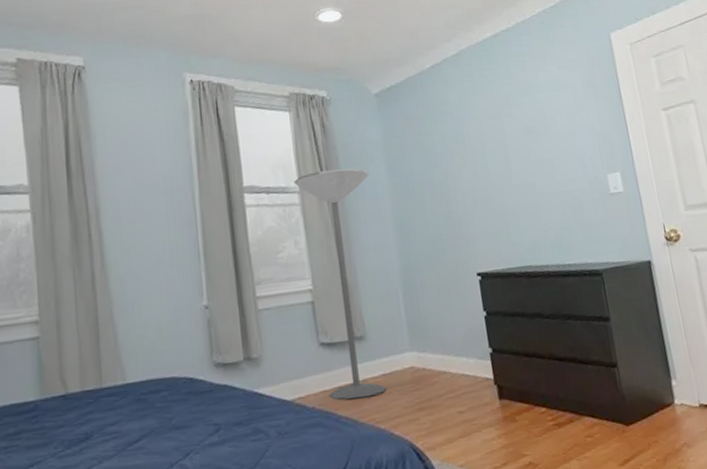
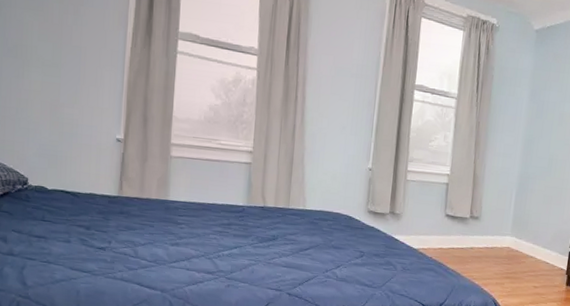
floor lamp: present [293,168,387,400] -> none [443,84,515,260]

